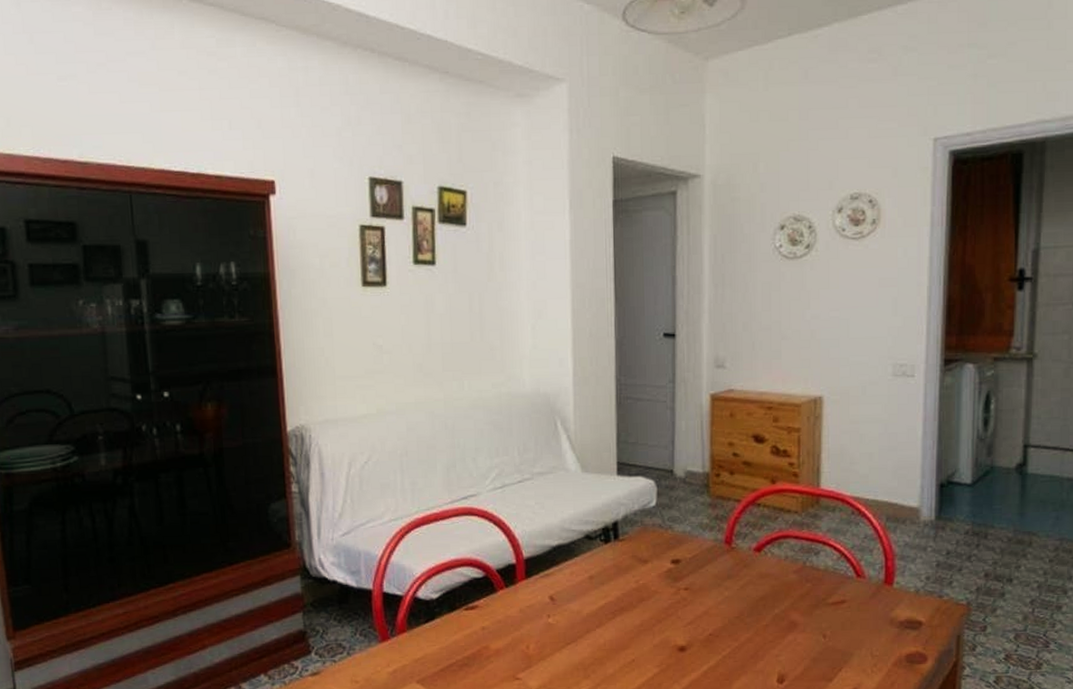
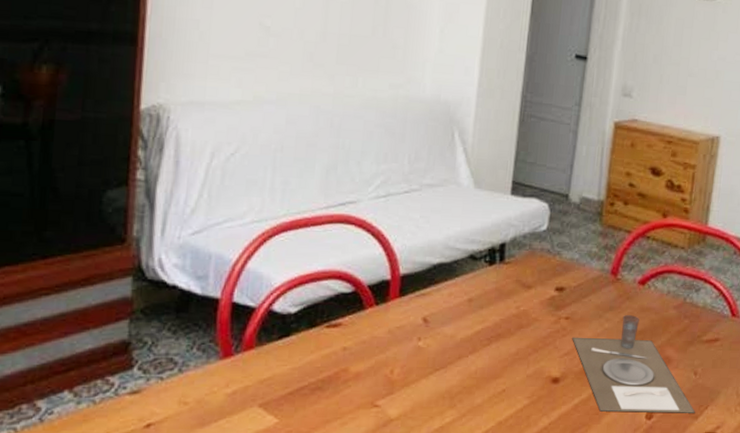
place setting: none [693,582,828,677] -> present [572,315,695,413]

